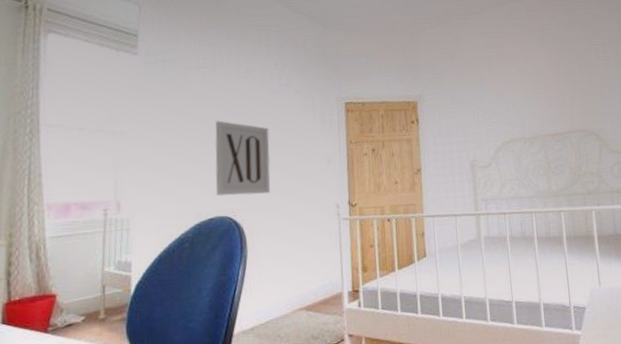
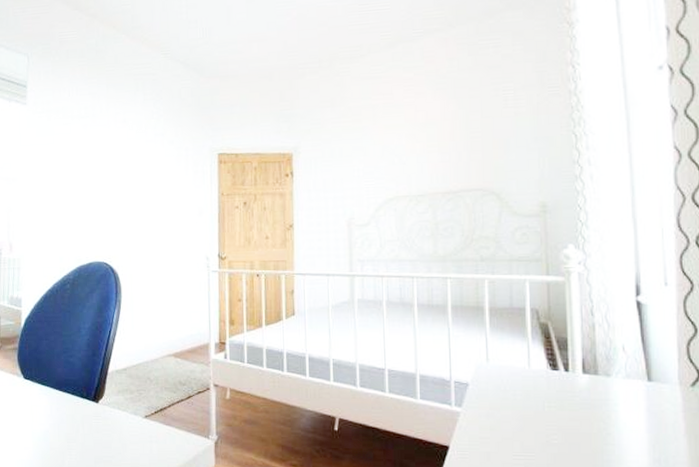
wall art: present [215,121,270,196] -> none [94,169,144,243]

